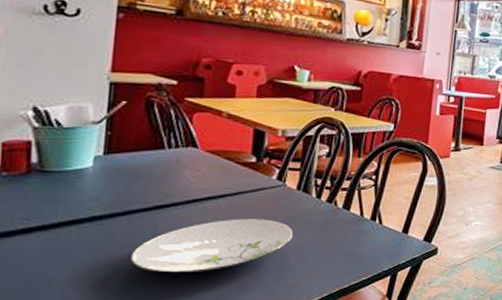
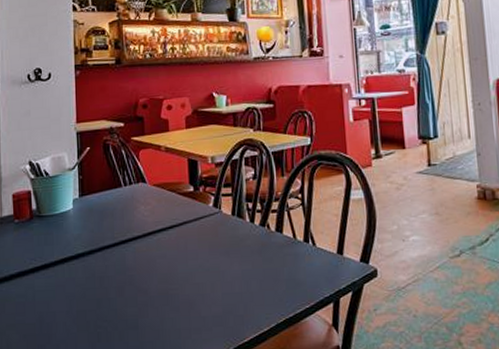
plate: present [131,218,294,273] -> none [109,247,236,305]

